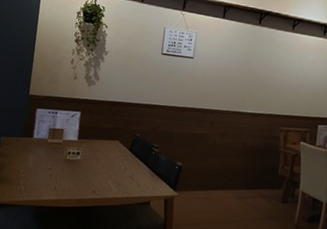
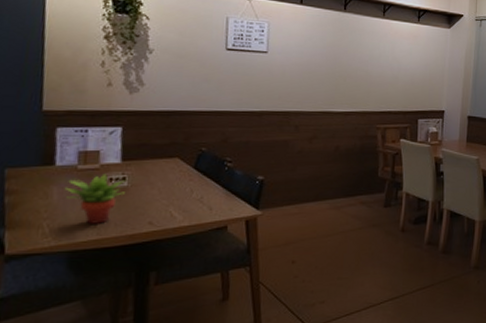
succulent plant: none [37,147,81,188] -> present [64,173,128,224]

